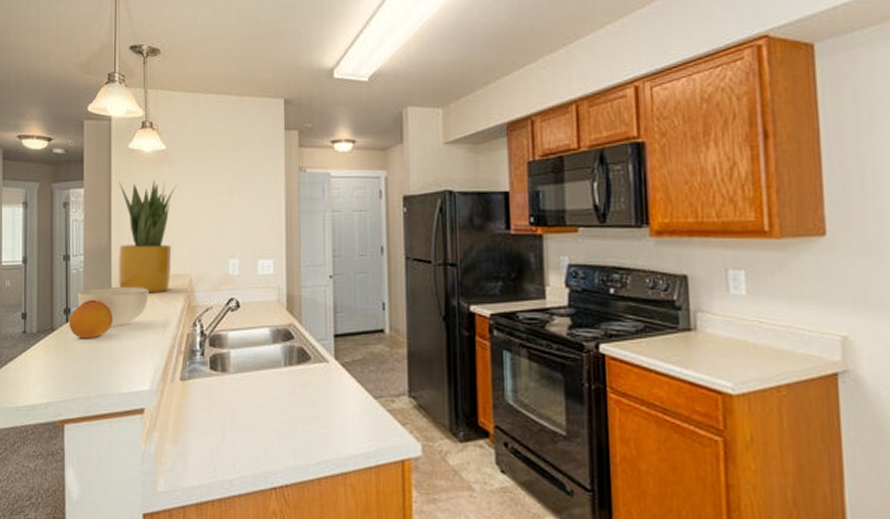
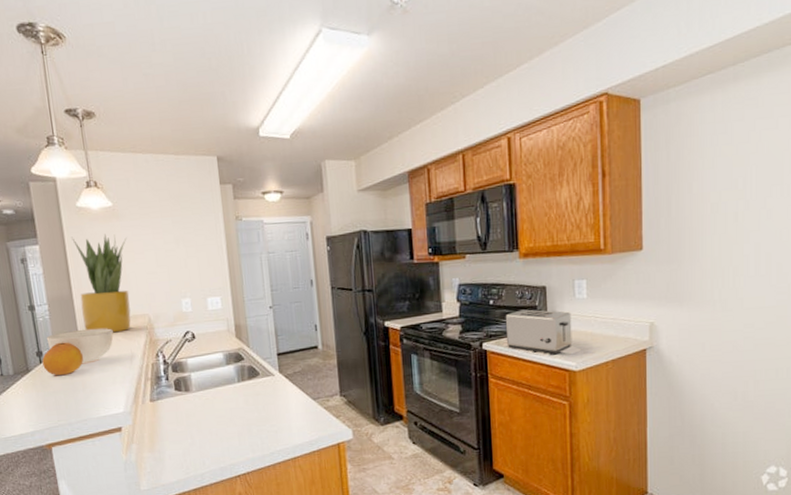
toaster: none [630,304,727,369] -> present [505,309,572,355]

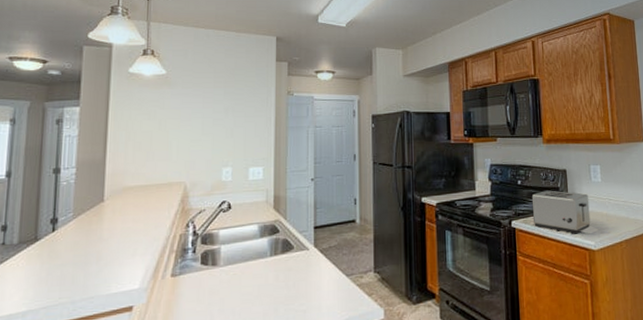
fruit: present [42,342,84,376] -> none [55,208,105,246]
bowl: present [46,328,114,364] -> none [66,195,143,234]
planter: present [71,234,131,333] -> none [112,100,176,200]

